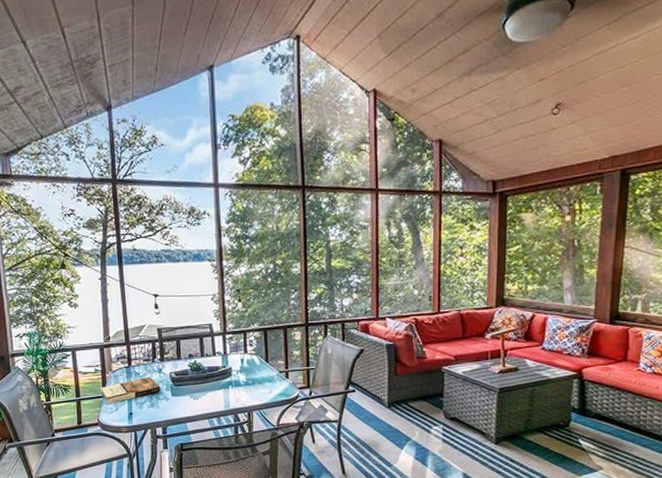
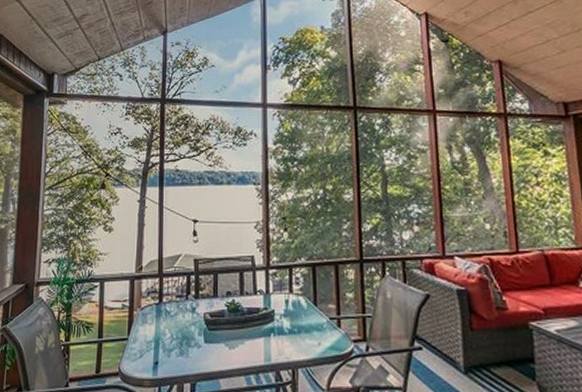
book: present [101,376,161,404] -> none [126,316,192,349]

